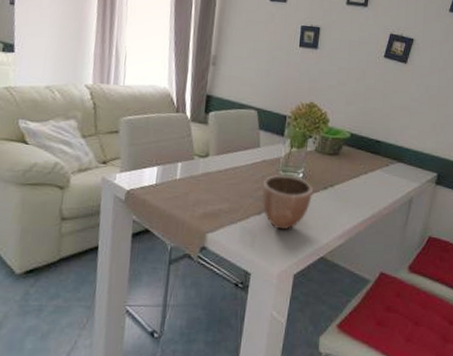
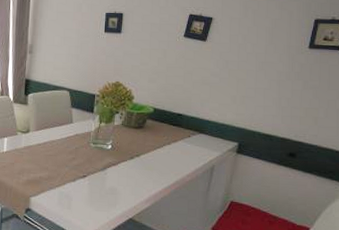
decorative bowl: present [261,174,314,230] -> none [75,146,122,195]

